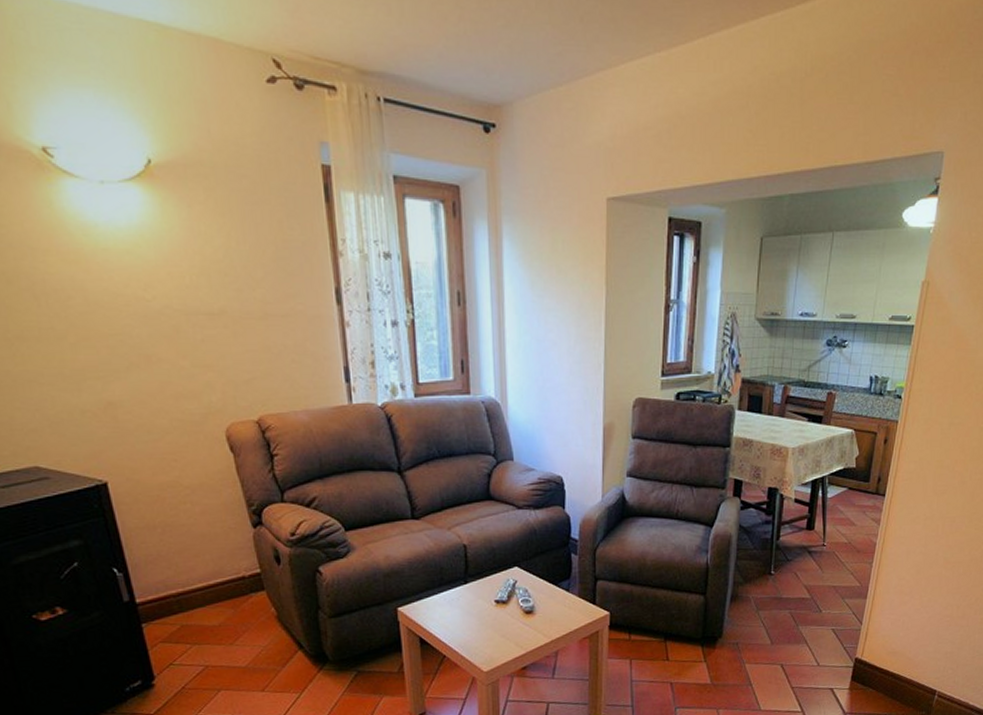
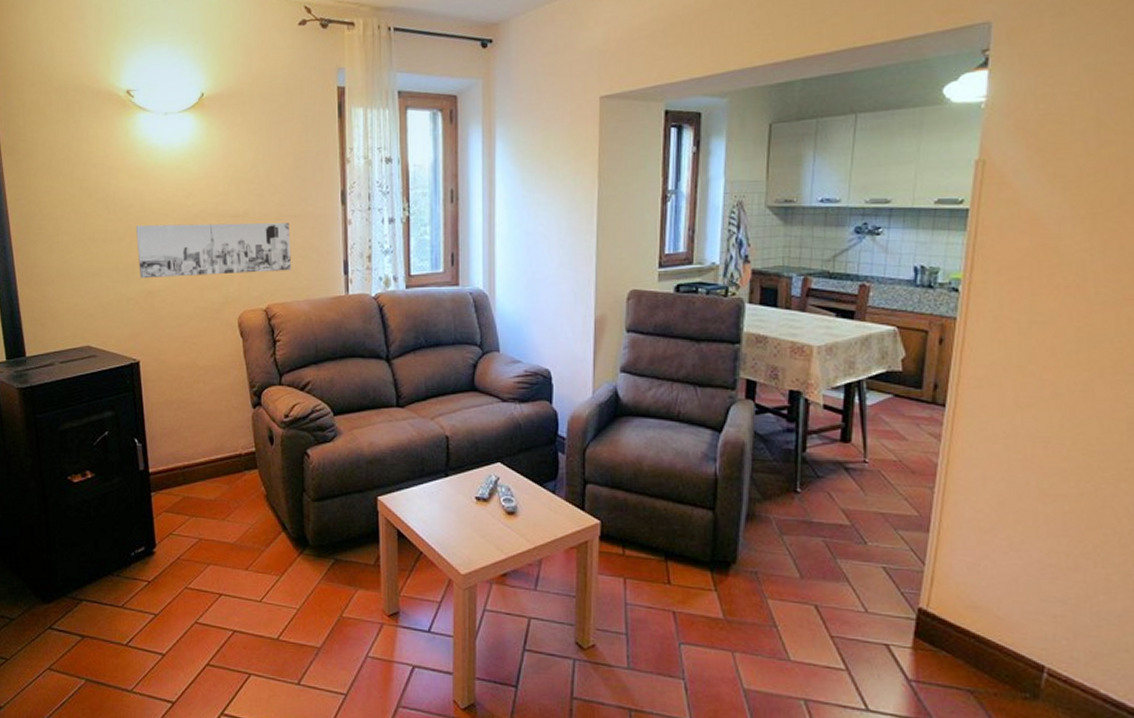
wall art: none [79,322,285,387] -> present [135,222,292,279]

